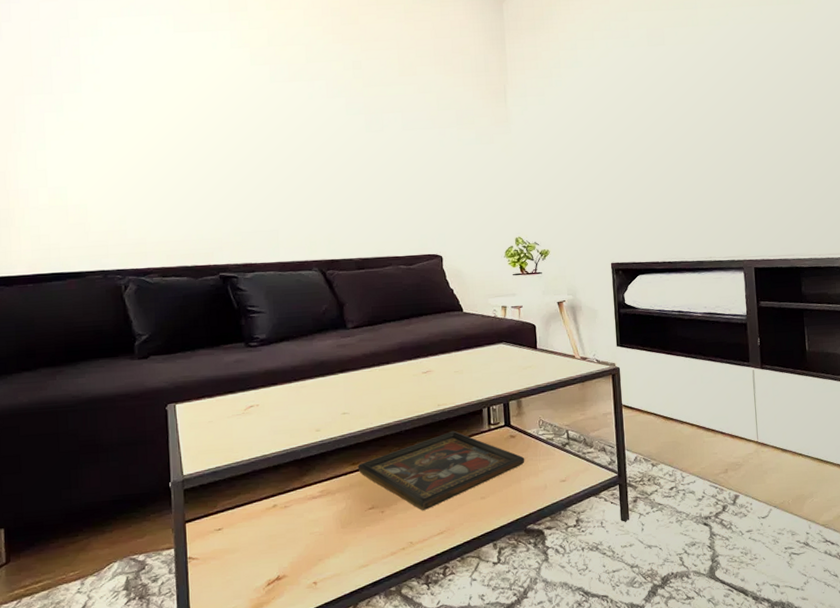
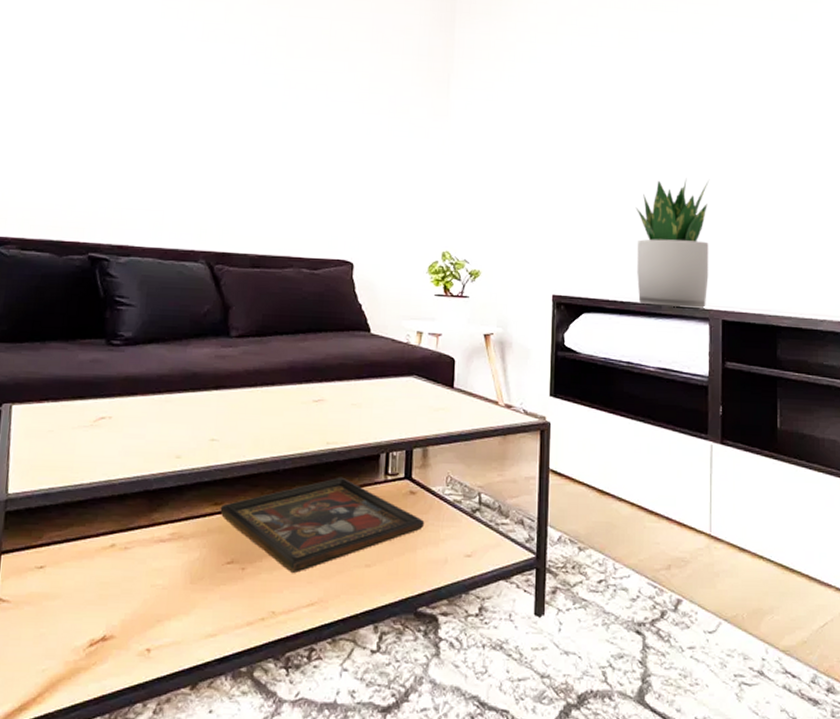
planter: none [674,150,741,263] -> present [635,178,710,309]

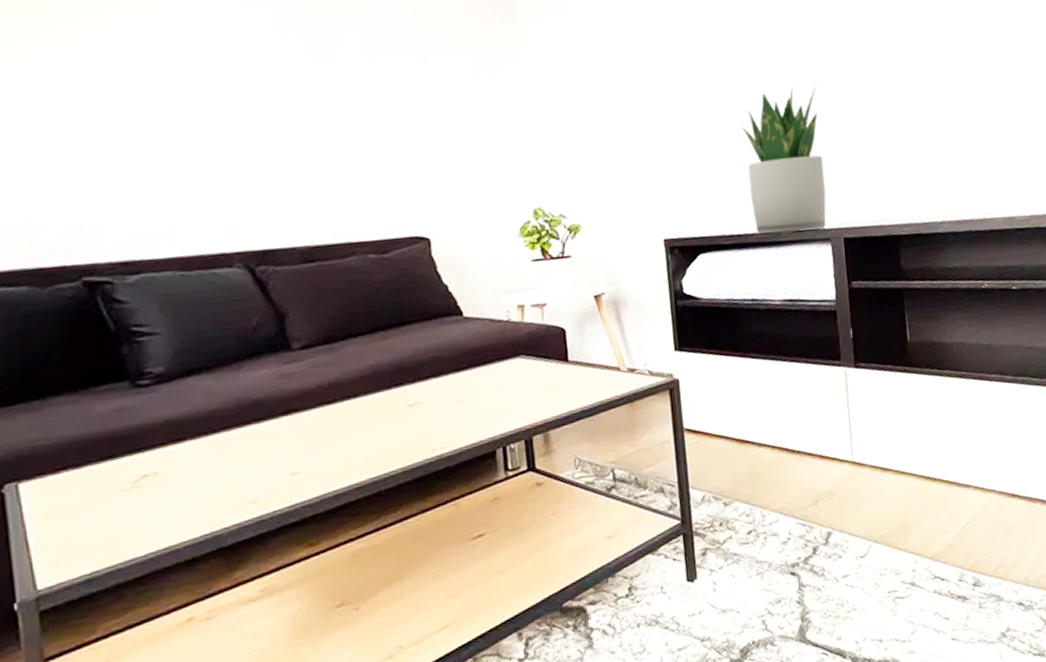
decorative tray: present [220,477,425,573] -> none [316,483,558,600]

